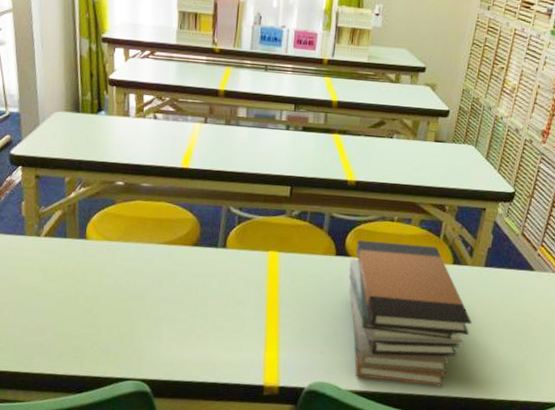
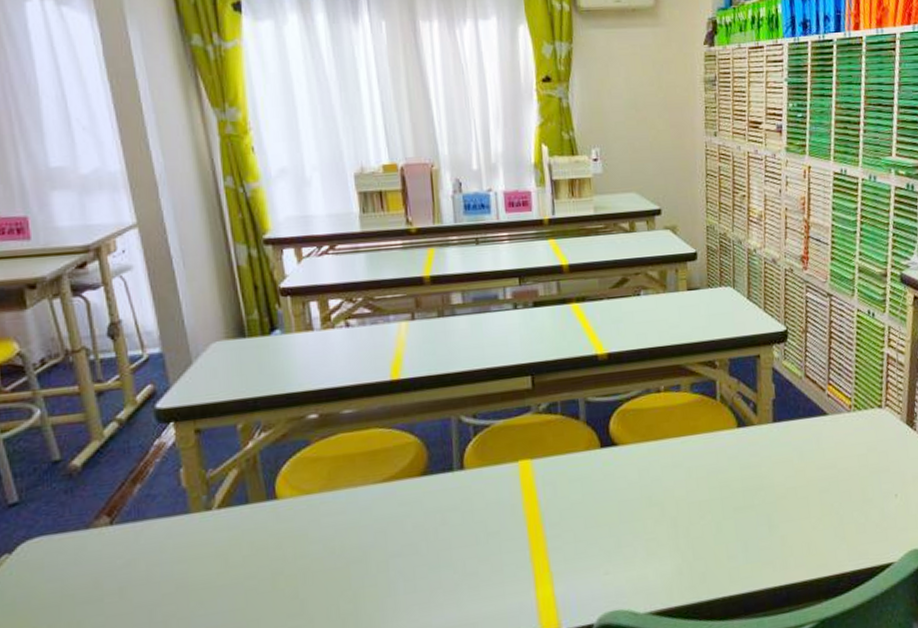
book stack: present [349,240,472,387] -> none [618,411,774,594]

